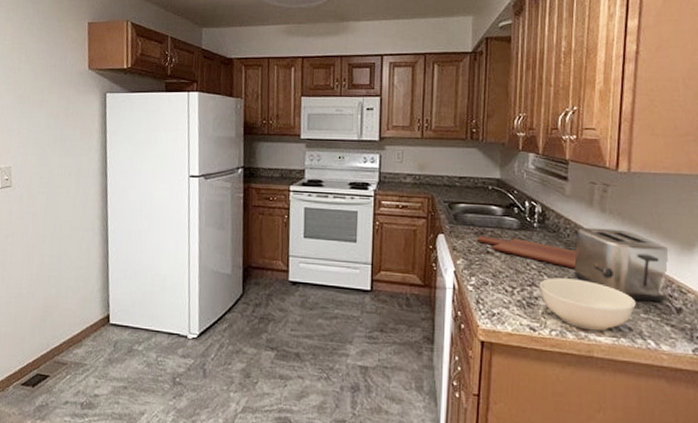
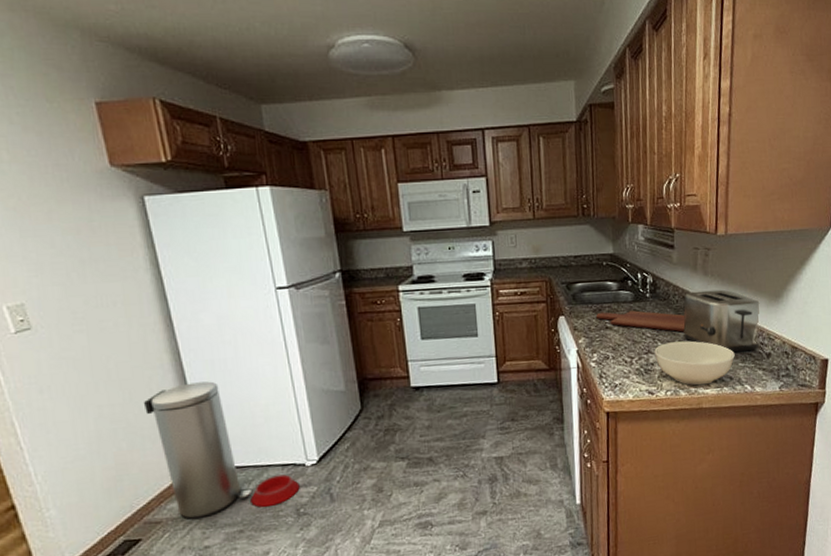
pedal bin: none [73,247,140,369] -> present [143,381,252,520]
pet bowl: none [137,341,180,370] -> present [250,474,300,508]

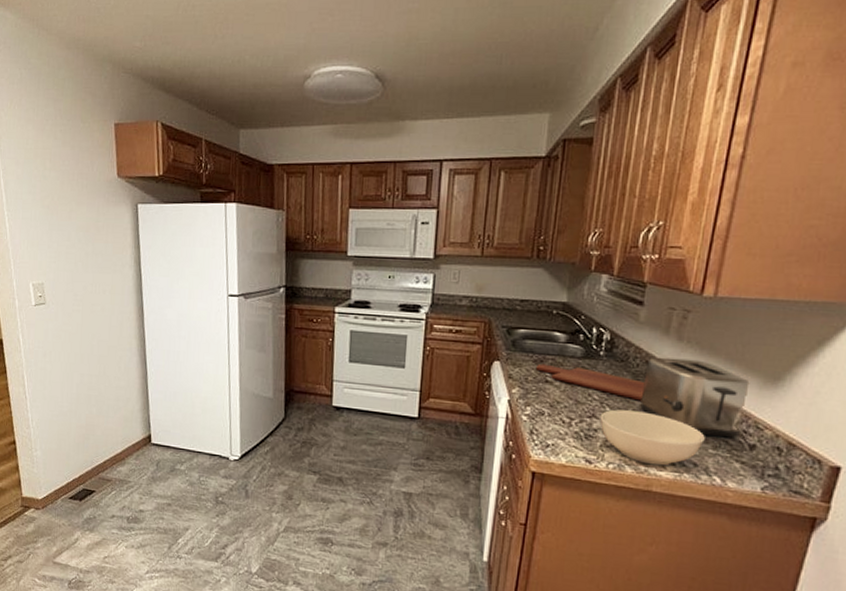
pedal bin: present [143,381,252,520] -> none [112,367,182,486]
pet bowl: present [250,474,300,508] -> none [180,462,222,489]

